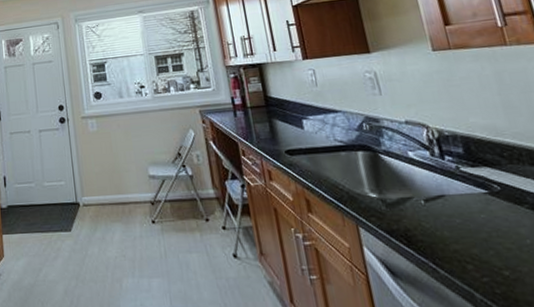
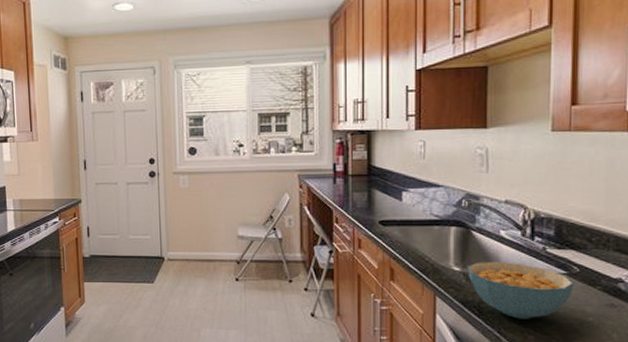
cereal bowl: none [384,184,501,247] -> present [468,262,574,319]

